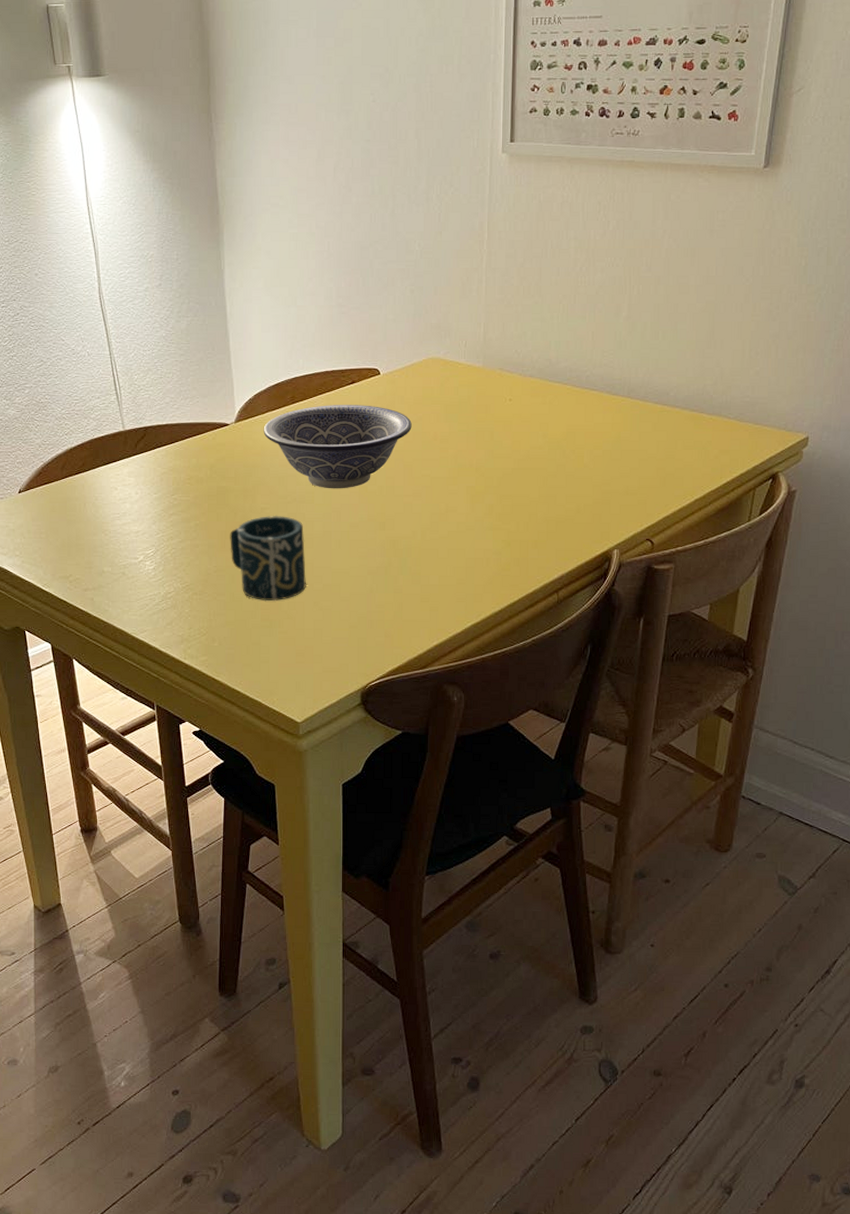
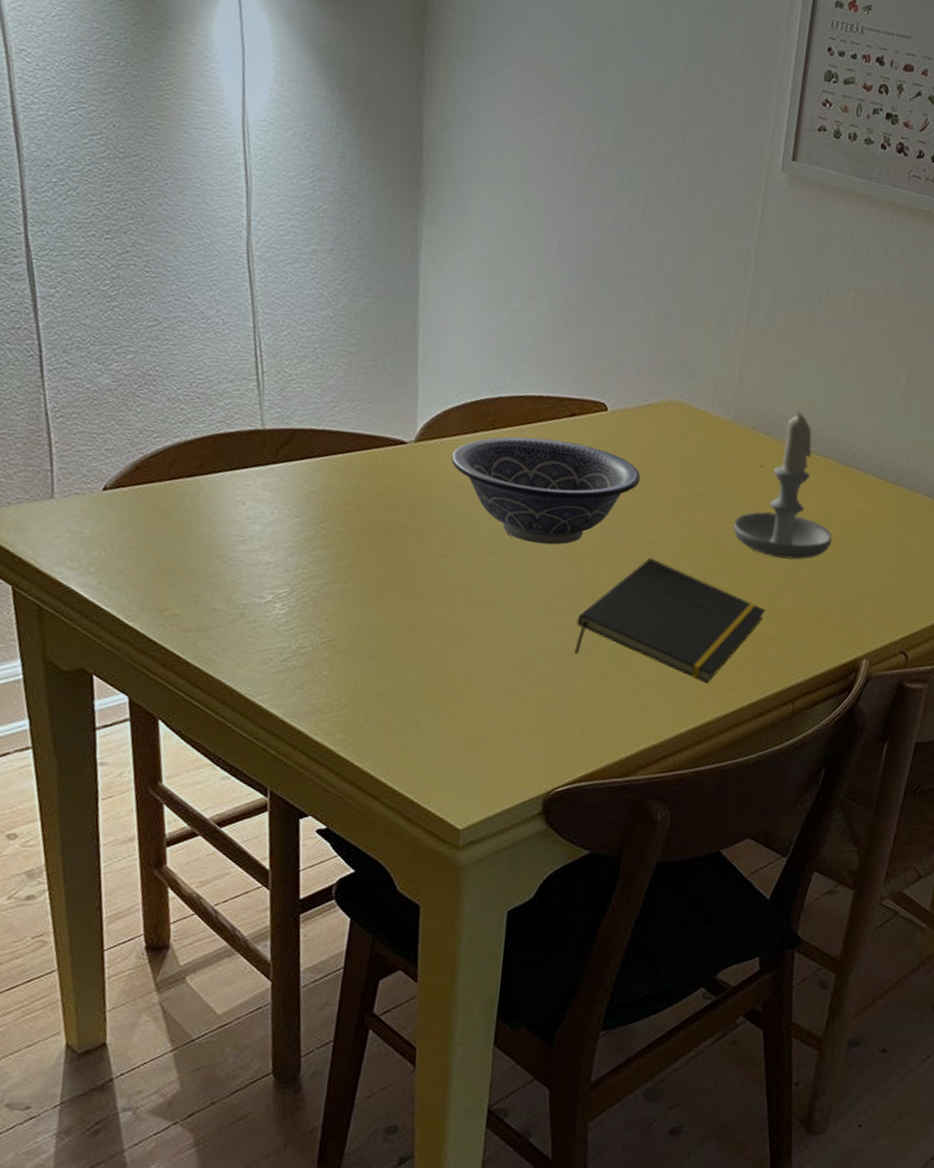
cup: present [230,515,306,602] -> none [391,565,491,674]
notepad: none [373,488,527,586] -> present [574,558,766,684]
candle: none [491,349,577,474] -> present [732,410,833,560]

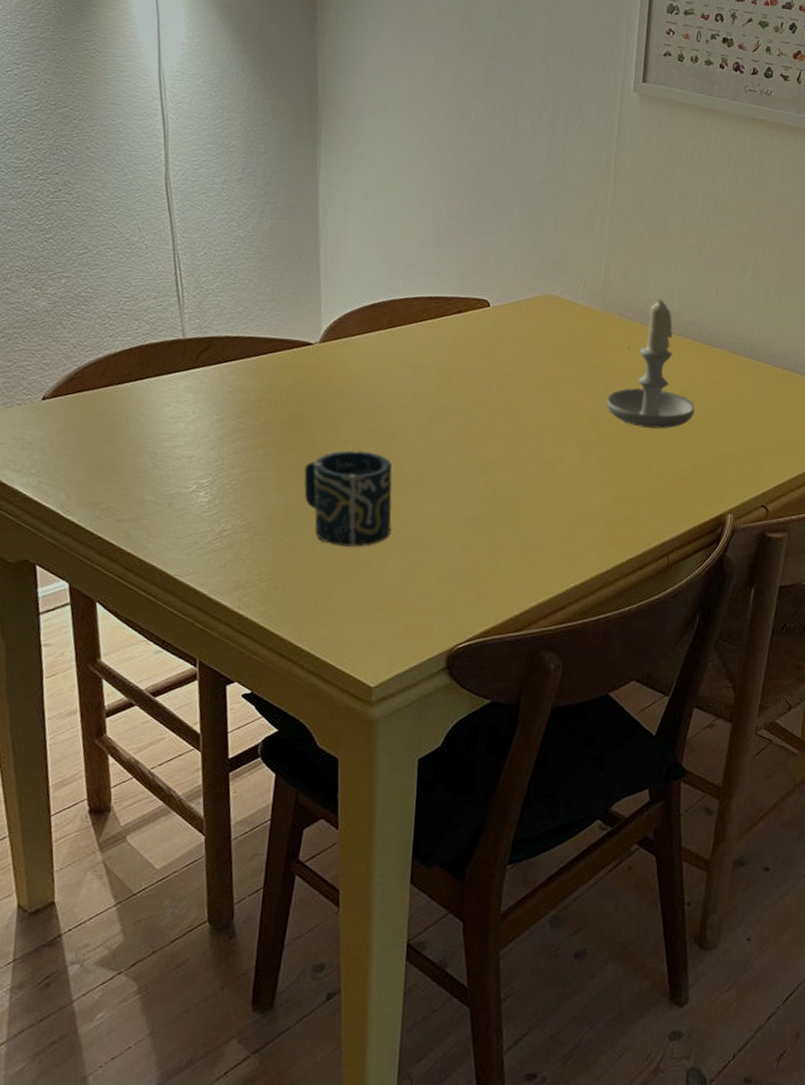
cup: none [391,565,491,674] -> present [303,450,393,547]
decorative bowl: present [451,436,641,545] -> none [352,333,522,427]
notepad: present [574,558,766,684] -> none [469,434,639,544]

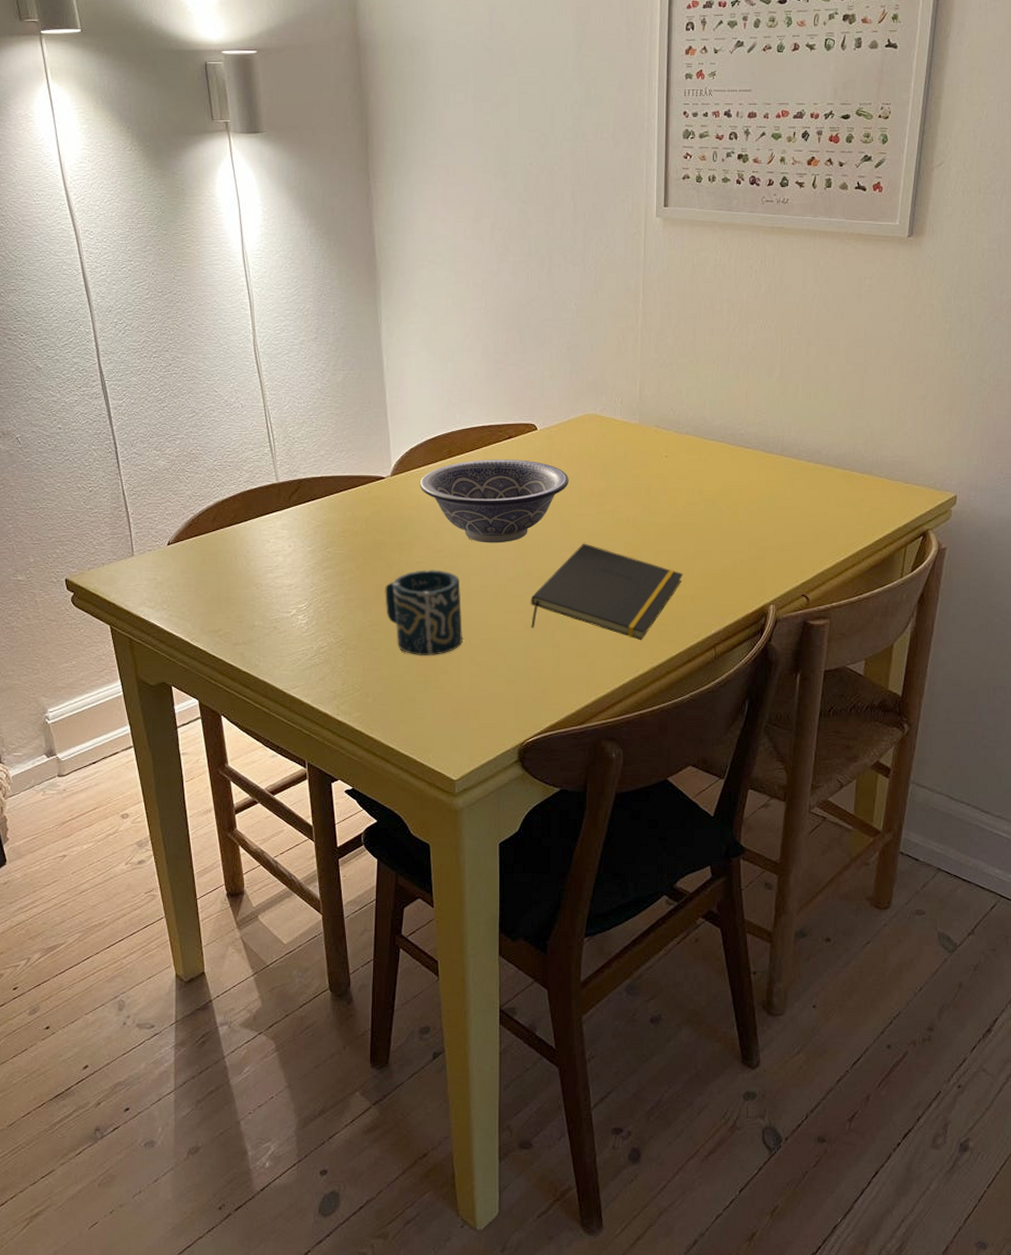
decorative bowl: none [352,333,522,427] -> present [419,459,569,543]
notepad: none [469,434,639,544] -> present [530,543,684,641]
candle: present [606,298,695,429] -> none [648,407,733,529]

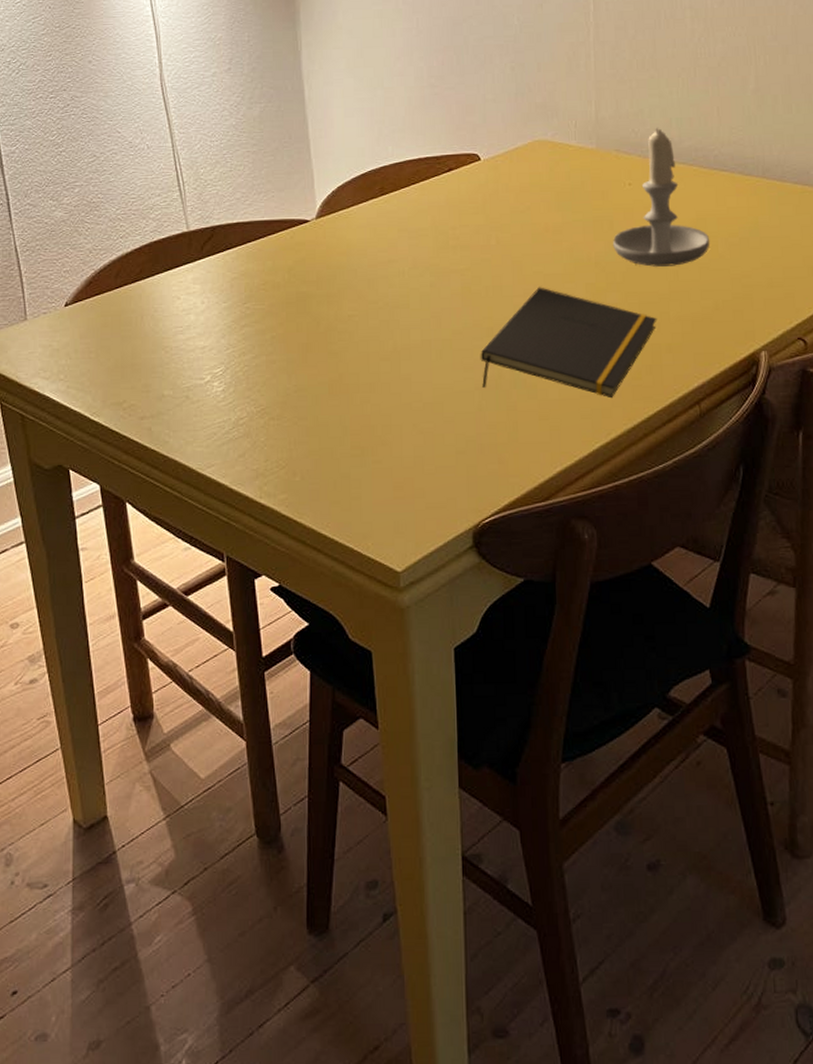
cup: present [385,569,462,656] -> none [312,323,403,425]
decorative bowl: present [419,459,569,543] -> none [349,194,519,291]
candle: none [648,407,733,529] -> present [612,127,711,267]

